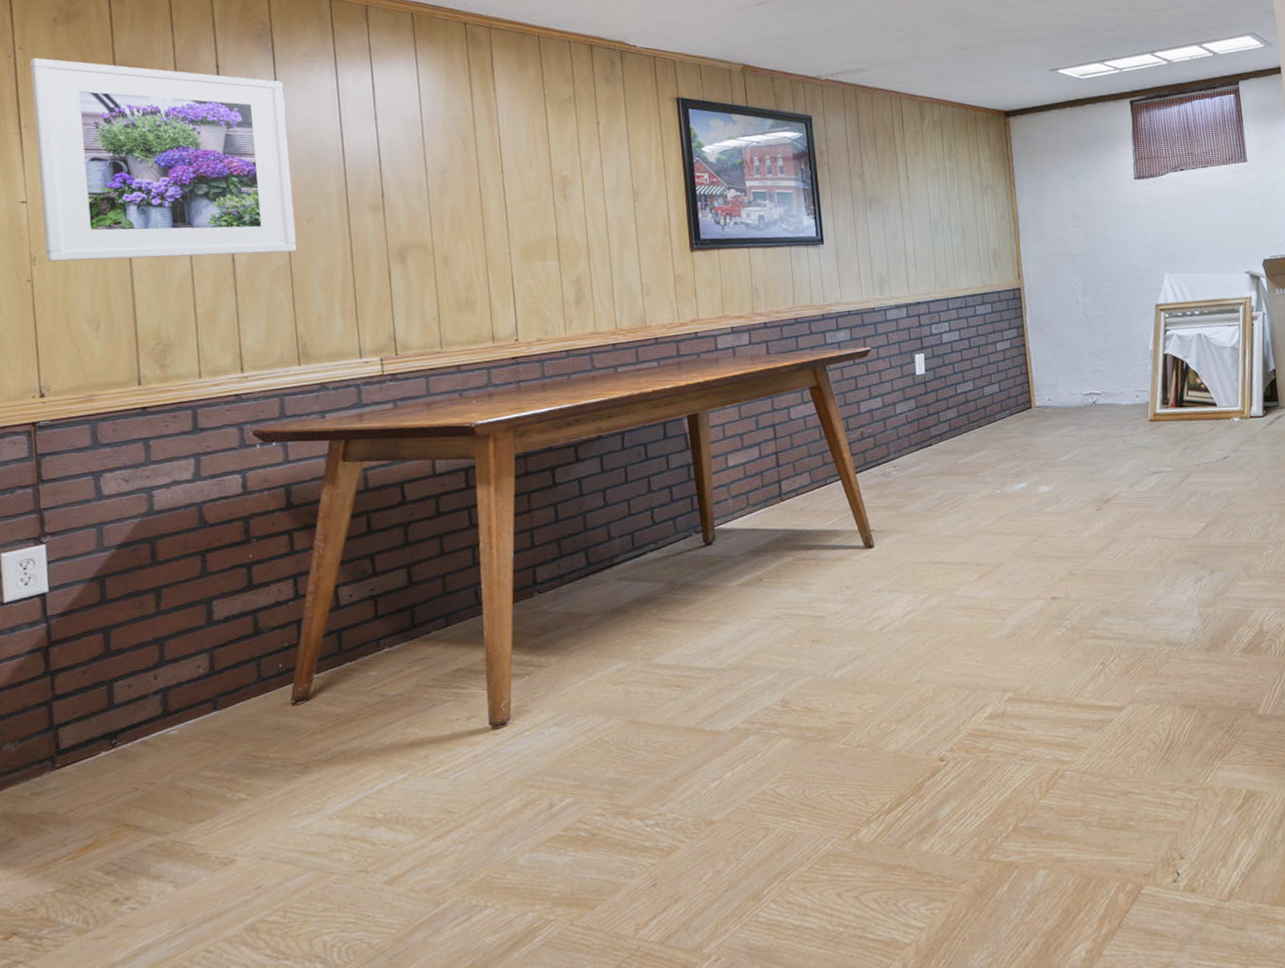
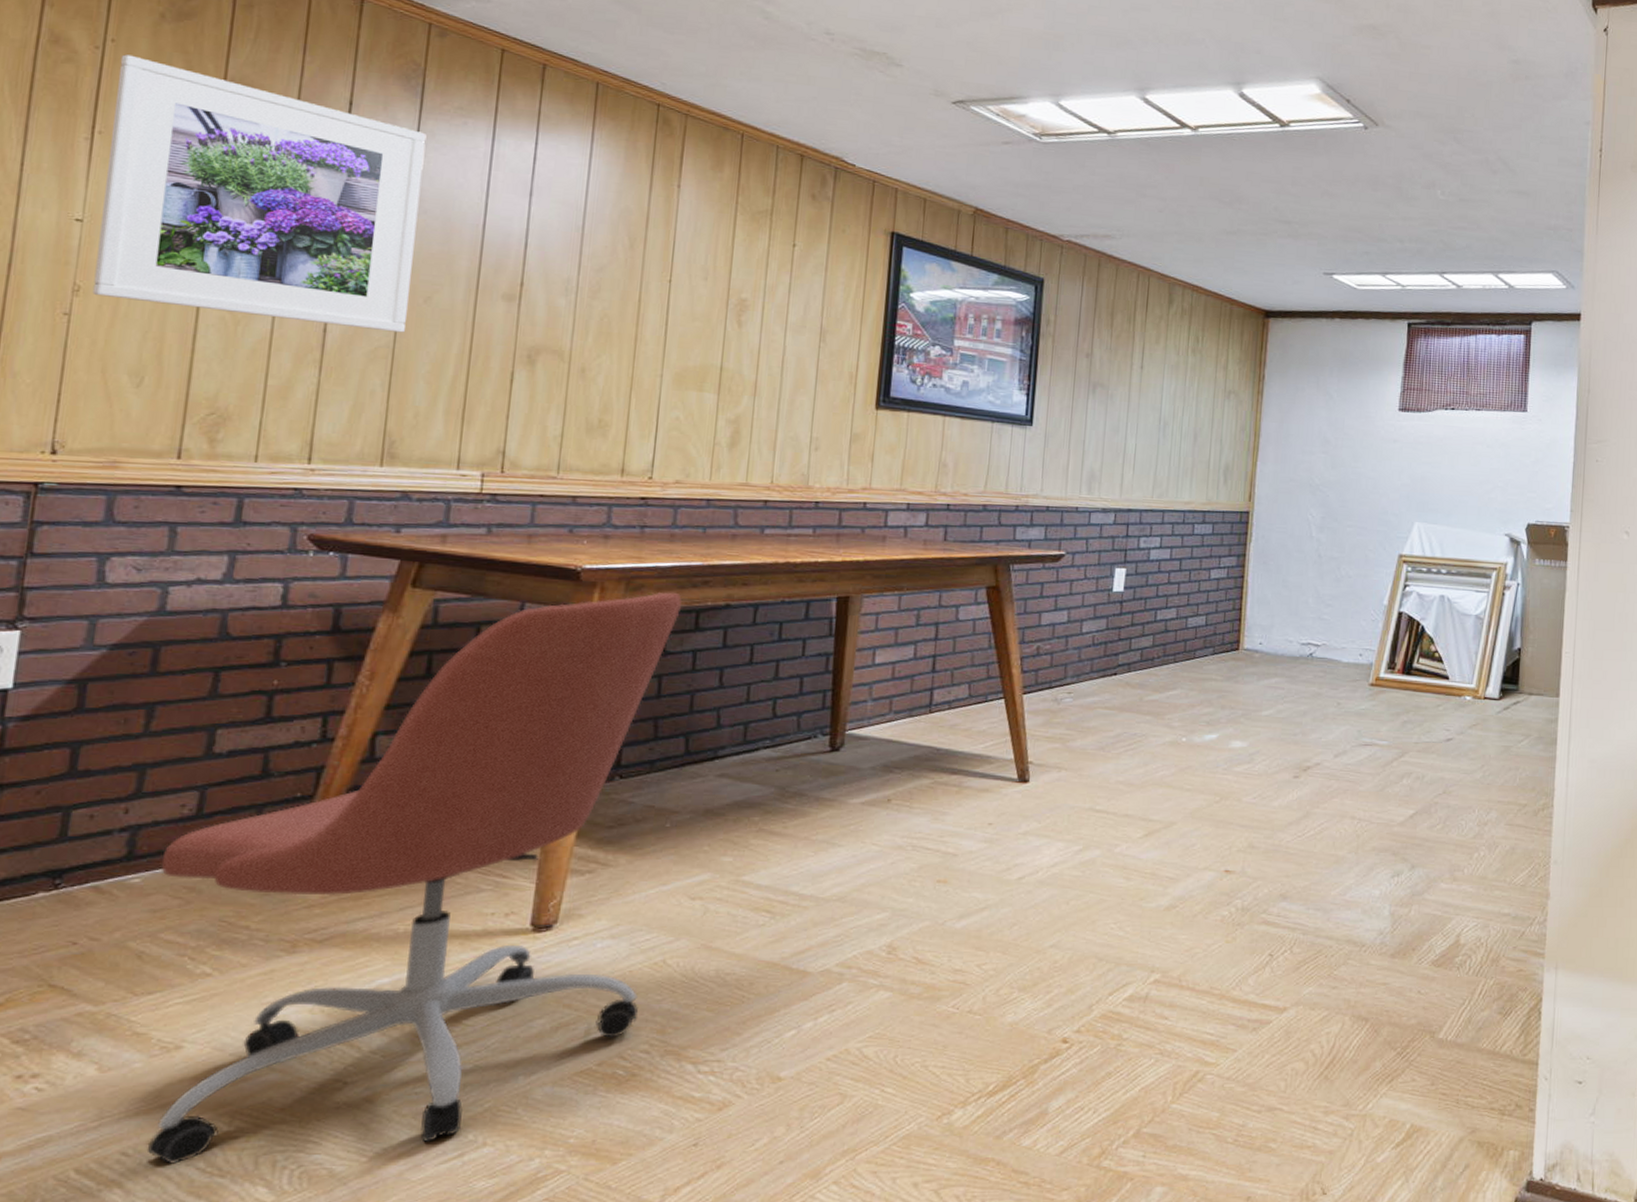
office chair: none [190,432,588,956] -> present [146,592,683,1165]

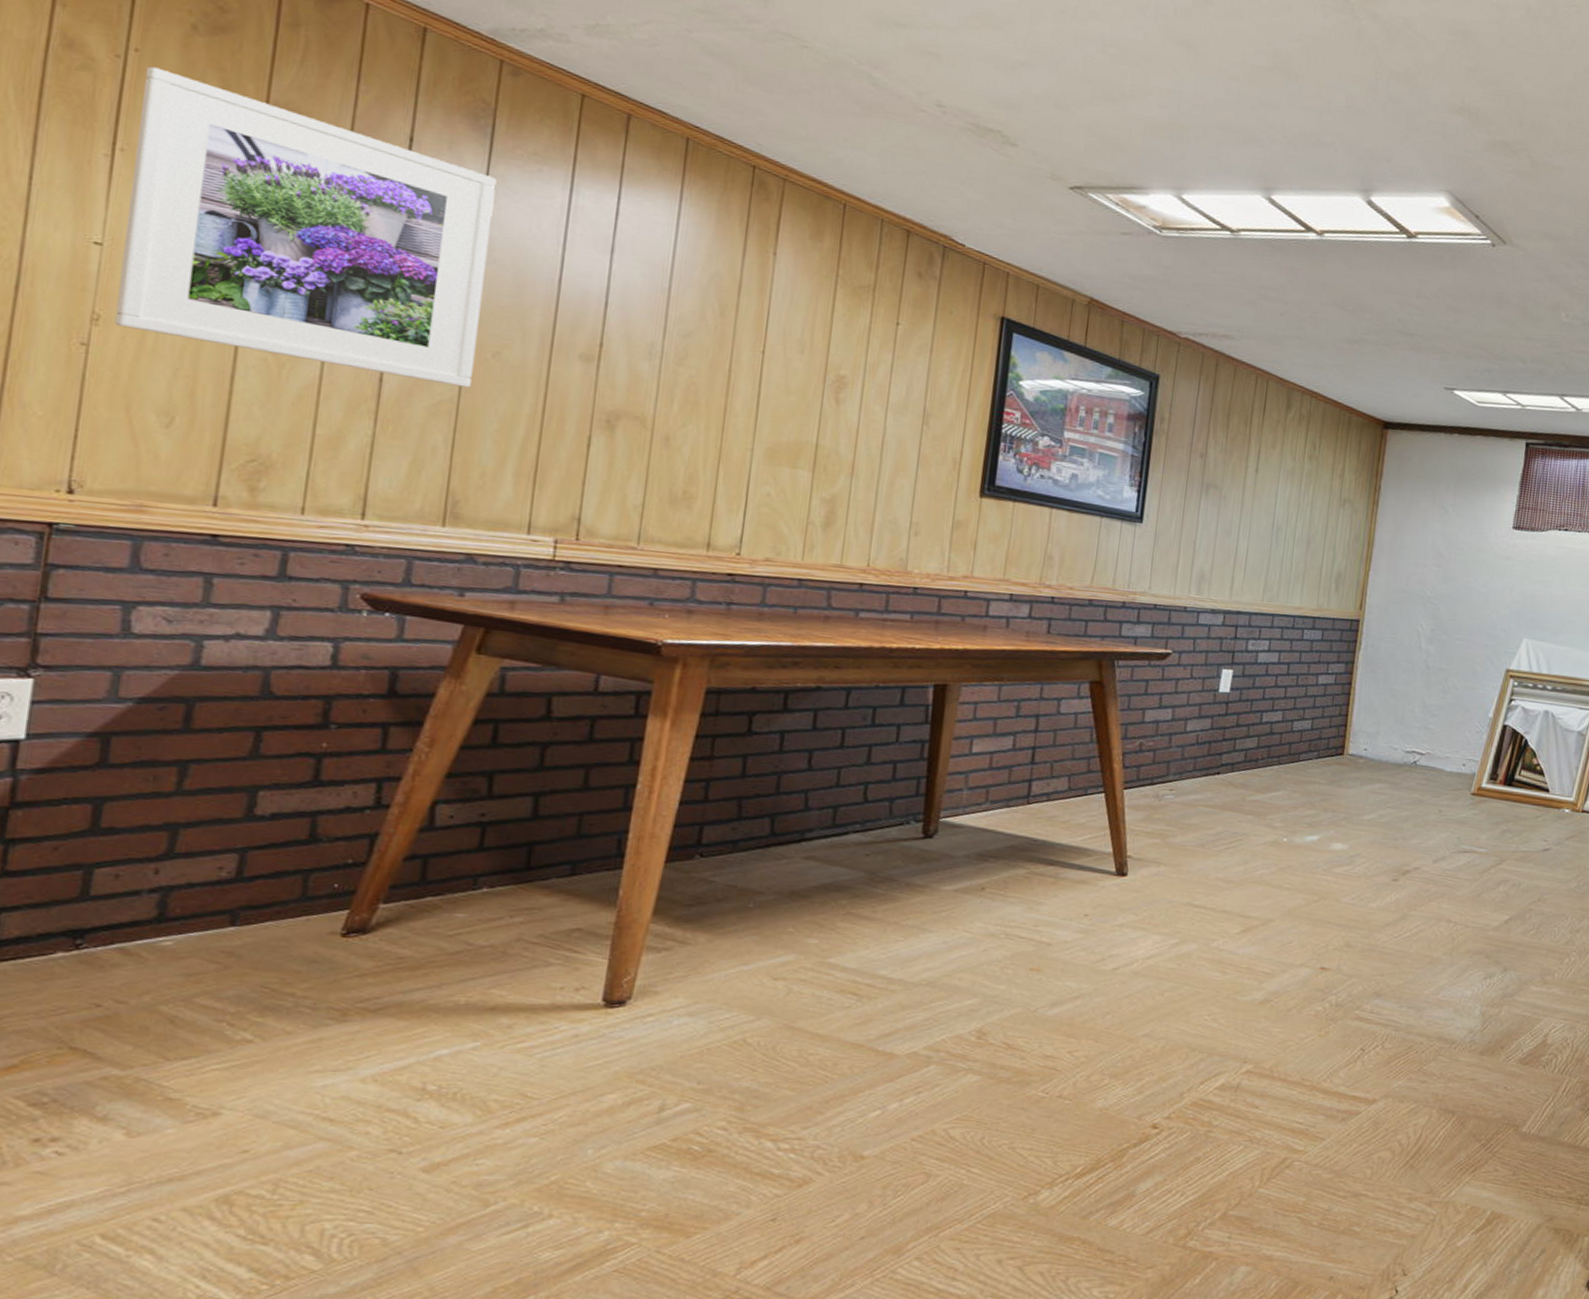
office chair: present [146,592,683,1165] -> none [181,671,771,1232]

